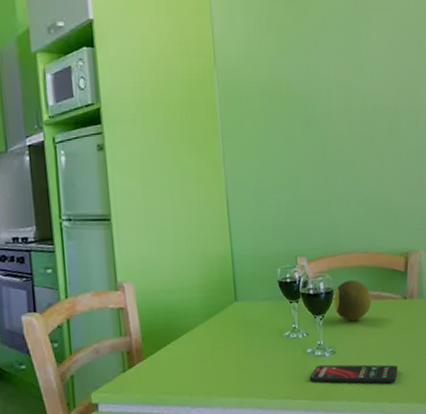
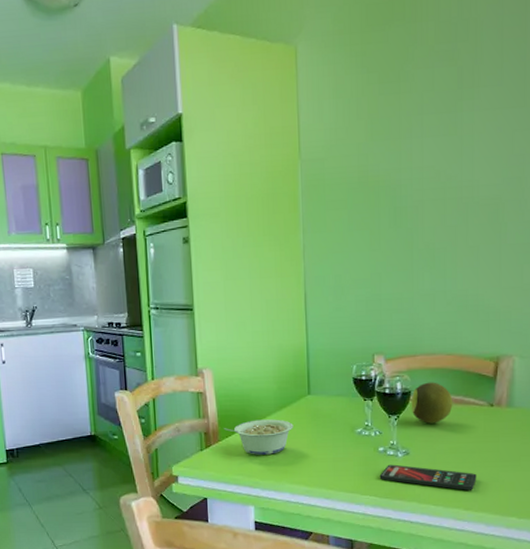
legume: none [147,329,222,371] -> present [223,419,294,455]

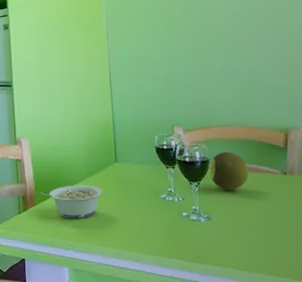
smartphone: present [379,464,477,490] -> none [184,229,277,255]

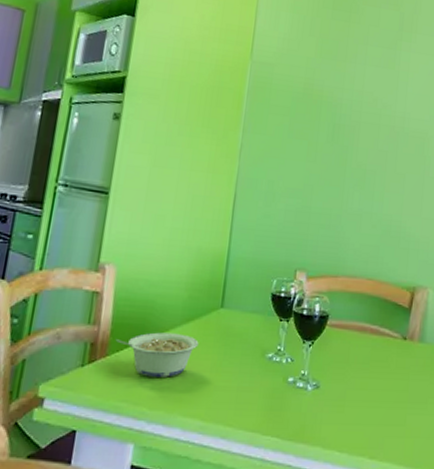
fruit: present [209,151,249,190] -> none [326,307,369,354]

